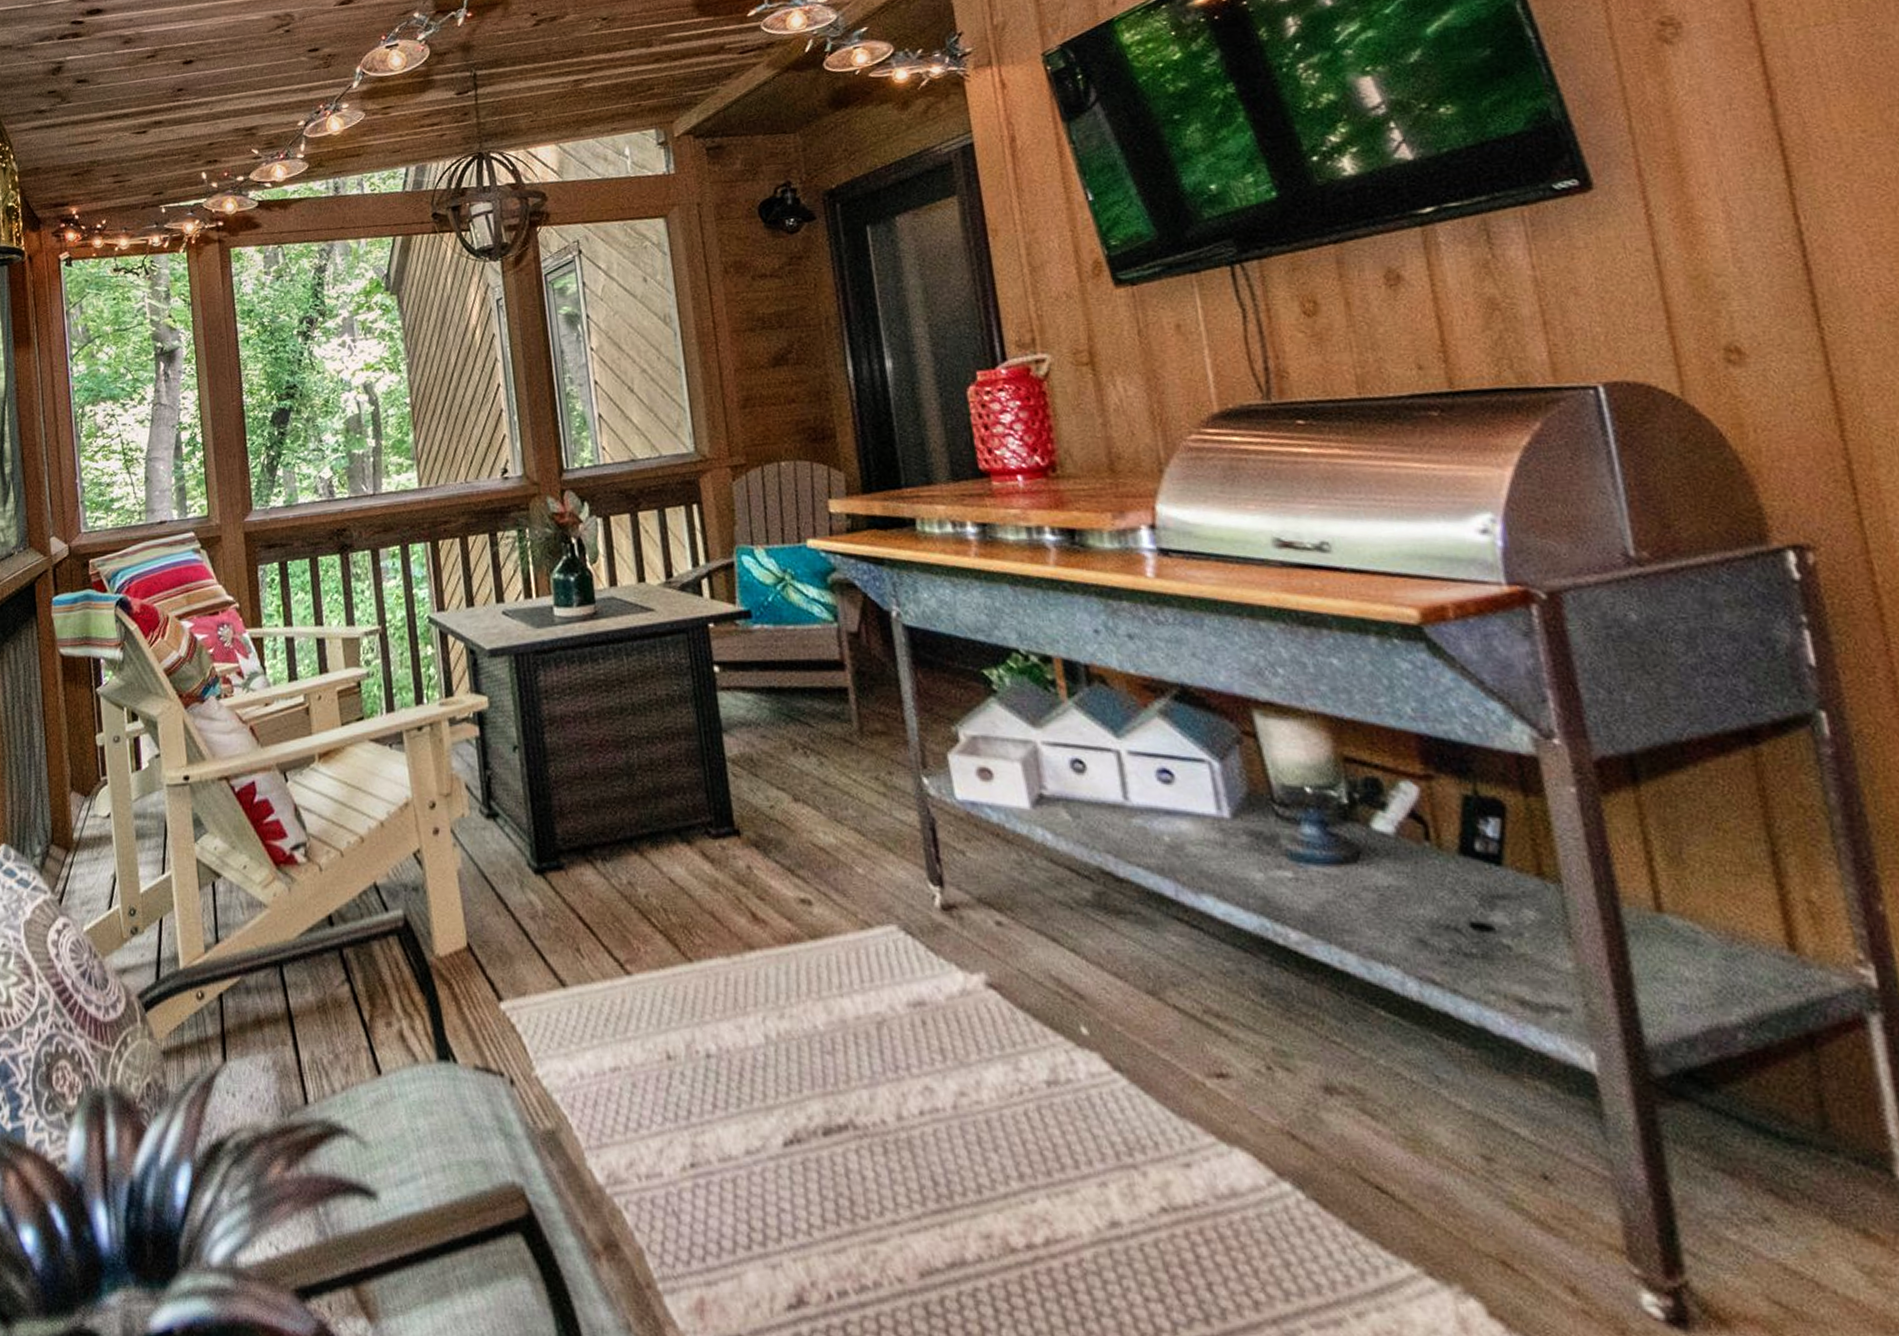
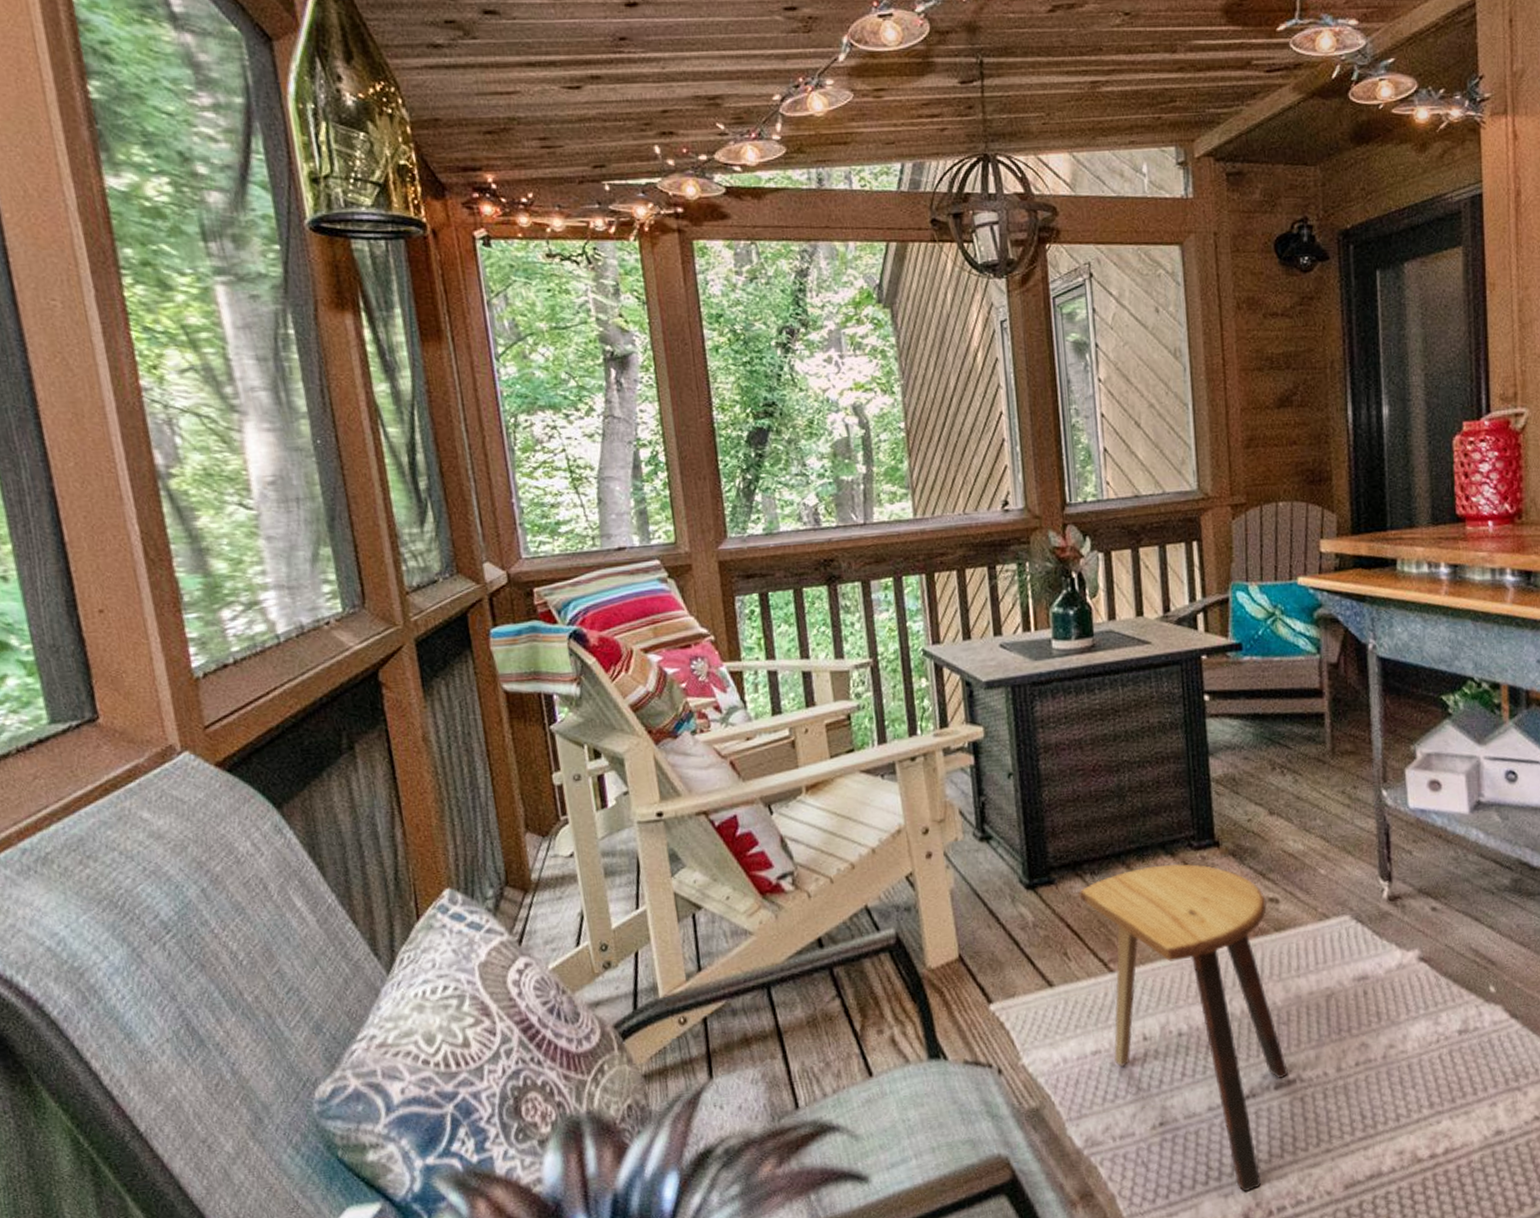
stool: none [590,854,838,1264] -> present [1079,864,1288,1191]

